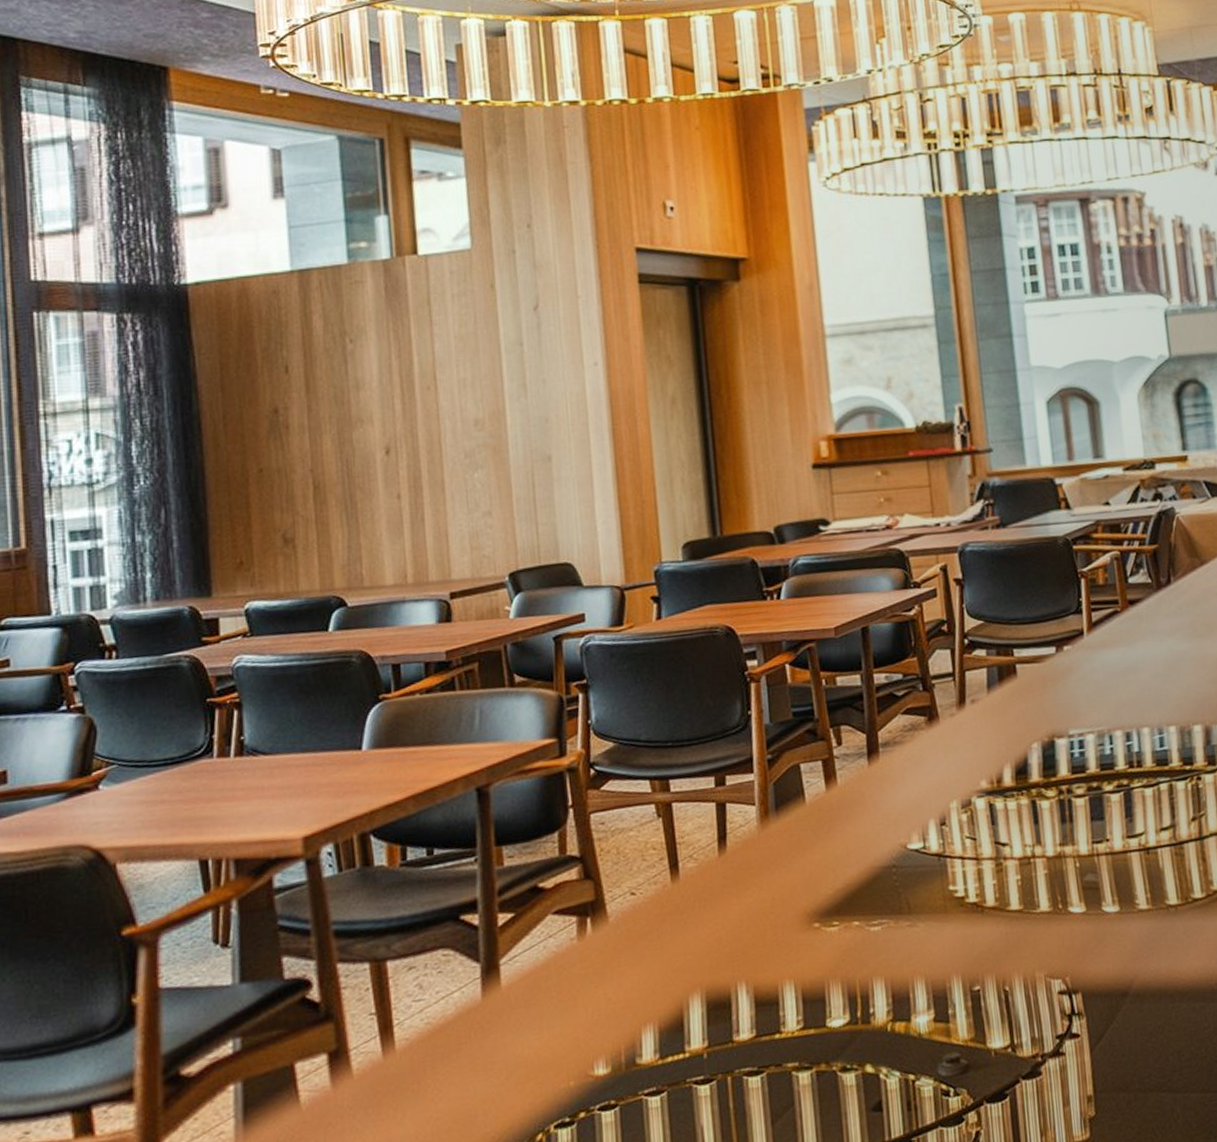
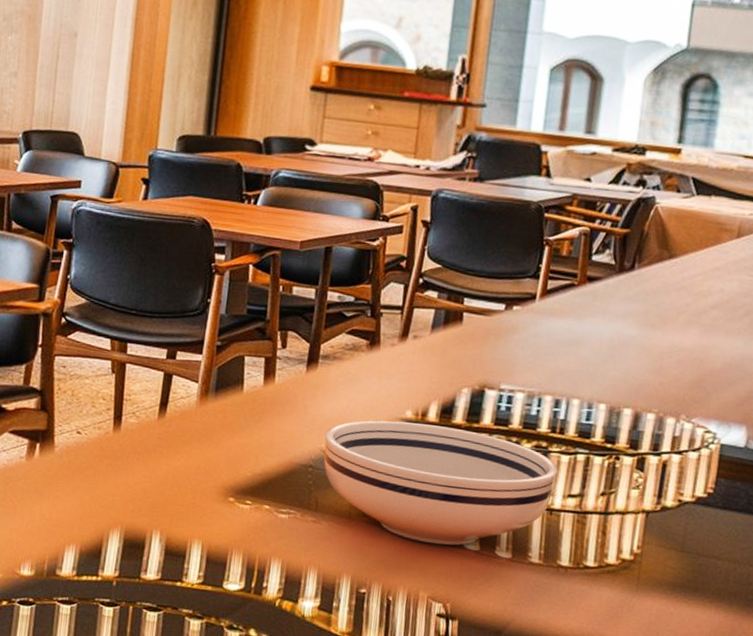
bowl: none [901,786,1145,919] -> present [323,420,558,546]

